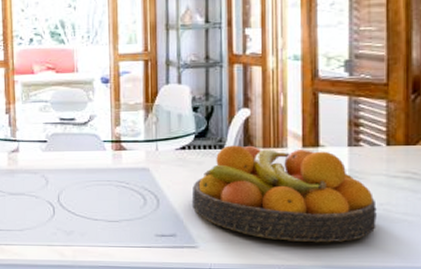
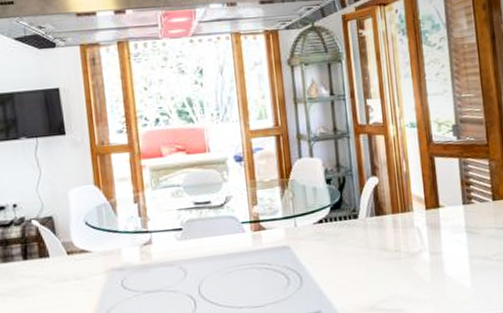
fruit bowl: present [191,145,377,243] -> none [332,211,493,302]

